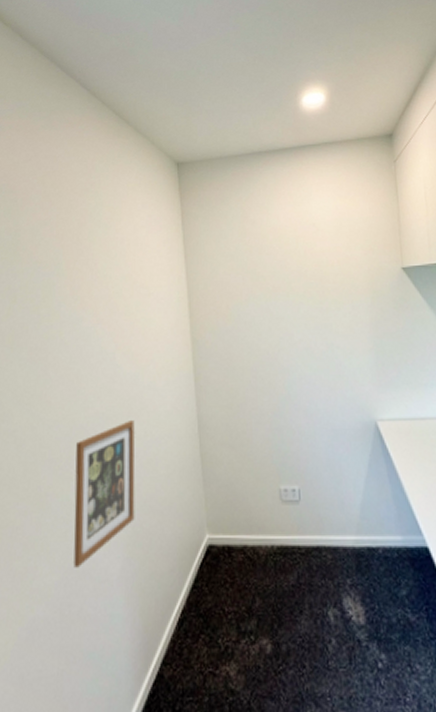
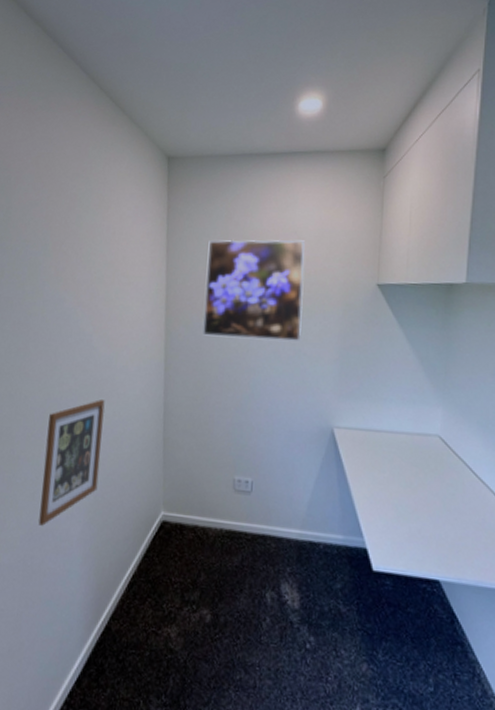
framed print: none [227,232,333,340] -> present [202,239,305,342]

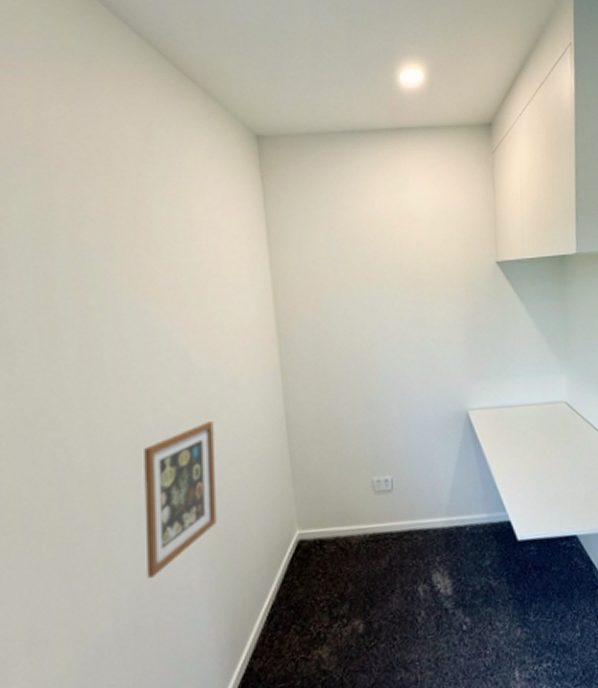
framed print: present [202,239,305,342] -> none [316,222,428,334]

